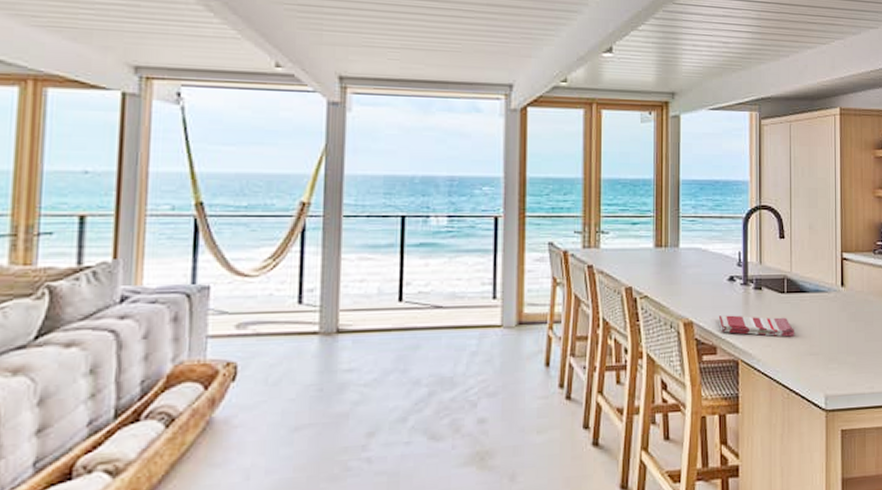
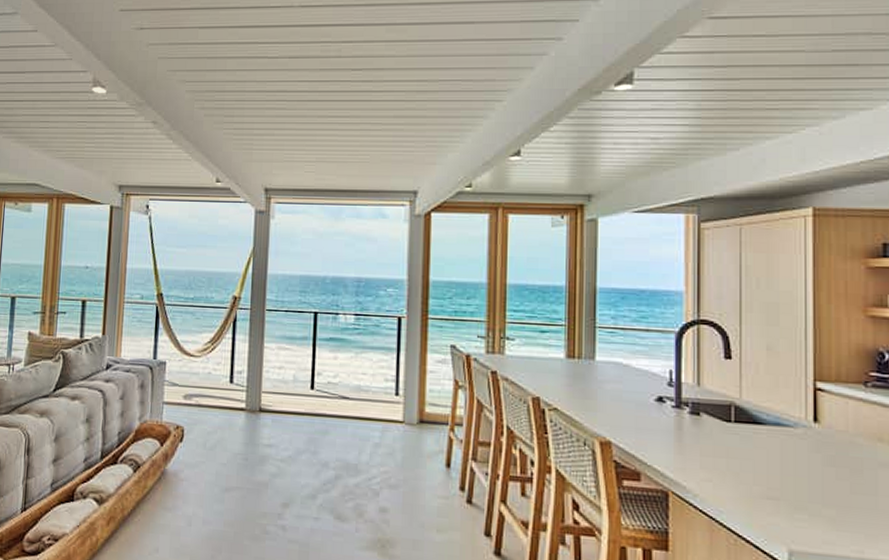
dish towel: present [718,315,794,337] -> none [643,439,744,474]

